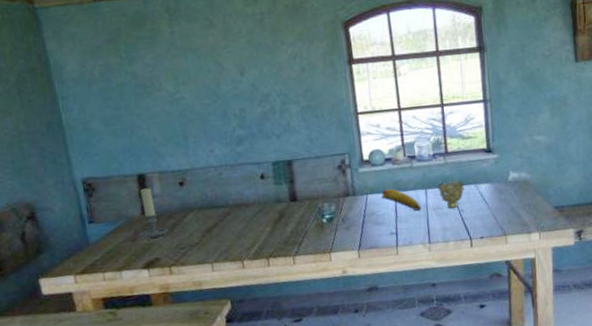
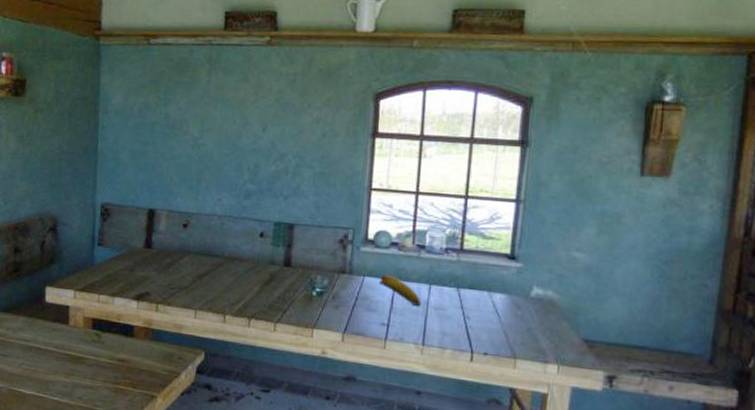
candle holder: present [138,188,168,240] -> none [137,223,163,273]
decorative bowl: present [437,180,465,209] -> none [443,280,476,313]

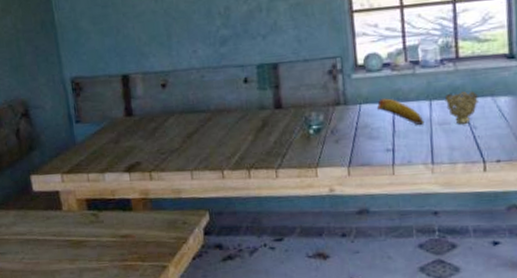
decorative bowl: none [443,280,476,313] -> present [444,91,478,124]

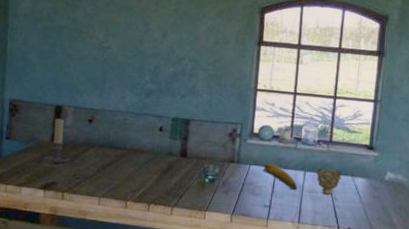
candle holder: none [121,89,149,143] -> present [44,118,69,164]

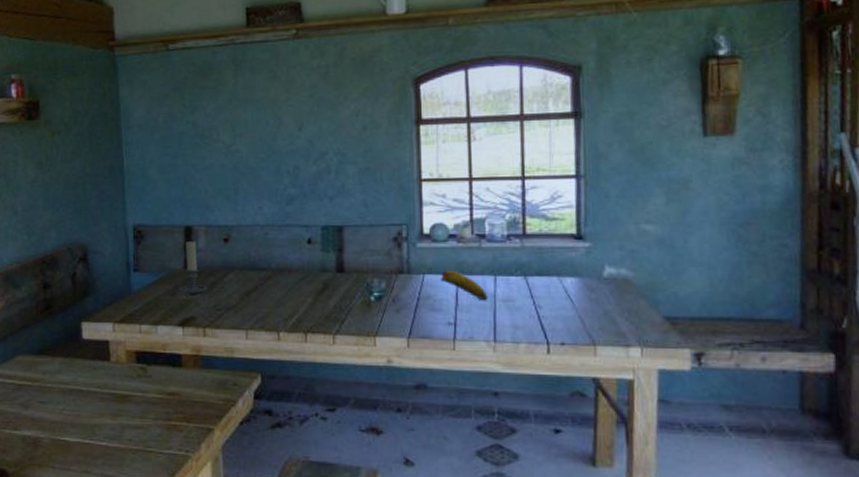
decorative bowl: present [316,168,342,195] -> none [510,269,544,302]

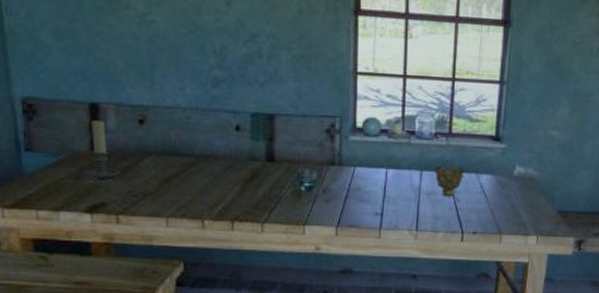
fruit: present [440,270,488,300] -> none [370,163,414,193]
decorative bowl: none [510,269,544,302] -> present [434,165,464,196]

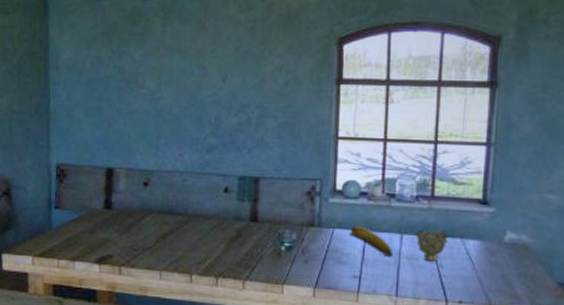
candle holder: present [84,121,119,180] -> none [97,183,125,235]
fruit: none [370,163,414,193] -> present [348,226,394,256]

